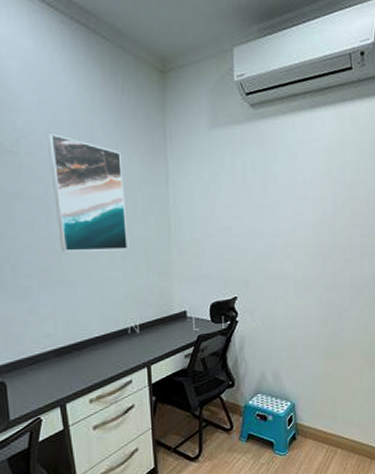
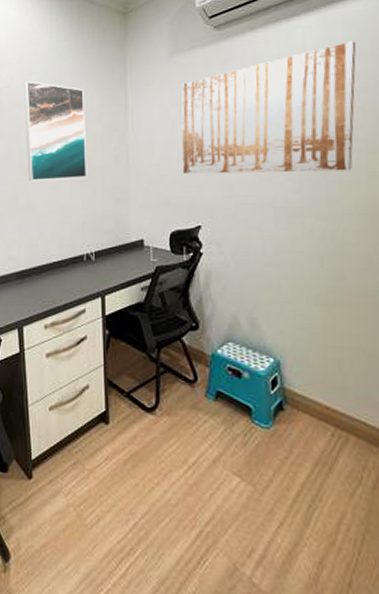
wall art: none [220,139,360,251] -> present [181,41,357,174]

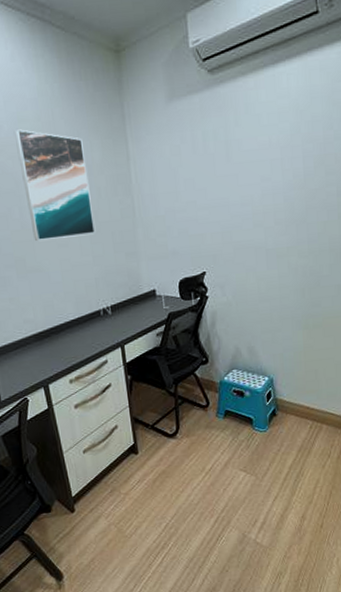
wall art: present [181,41,357,174] -> none [181,89,332,224]

